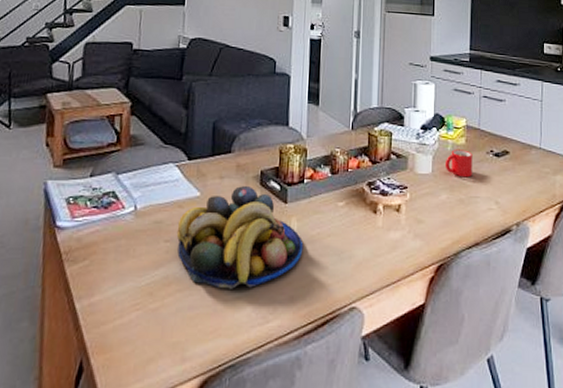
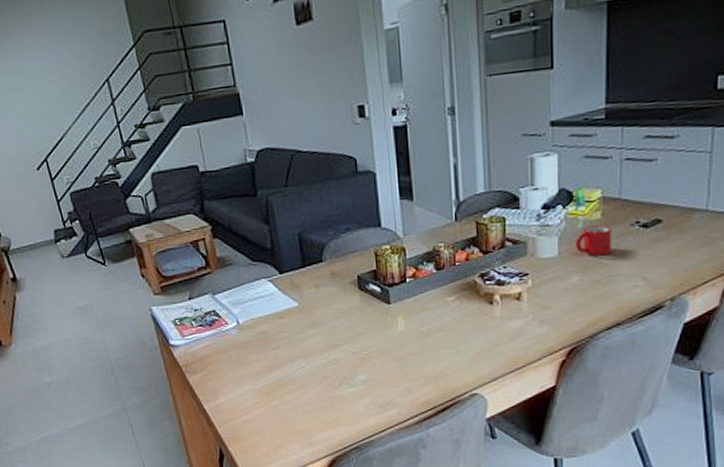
fruit bowl: present [176,185,304,289] -> none [281,291,414,386]

